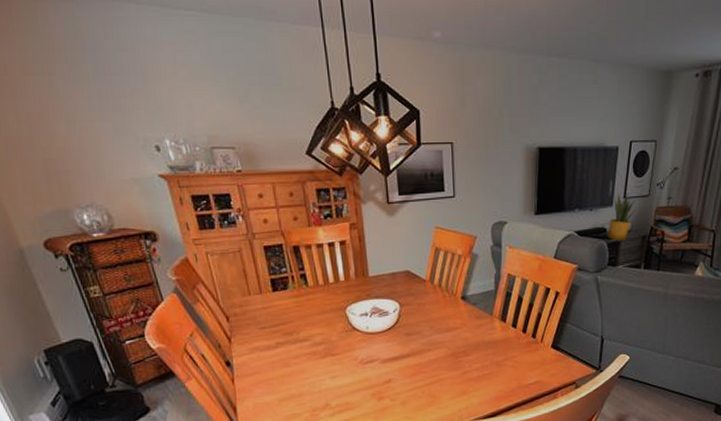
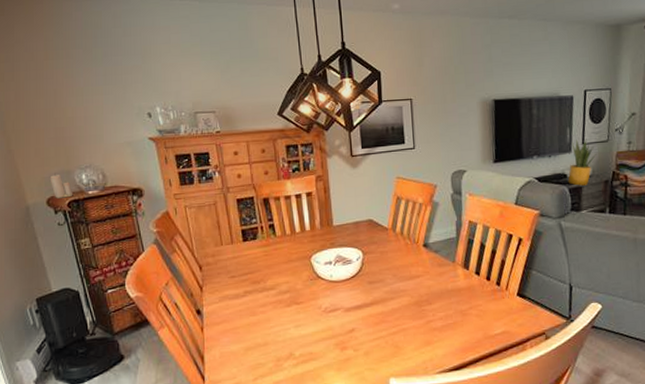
candle: none [45,213,75,241] -> present [51,174,73,198]

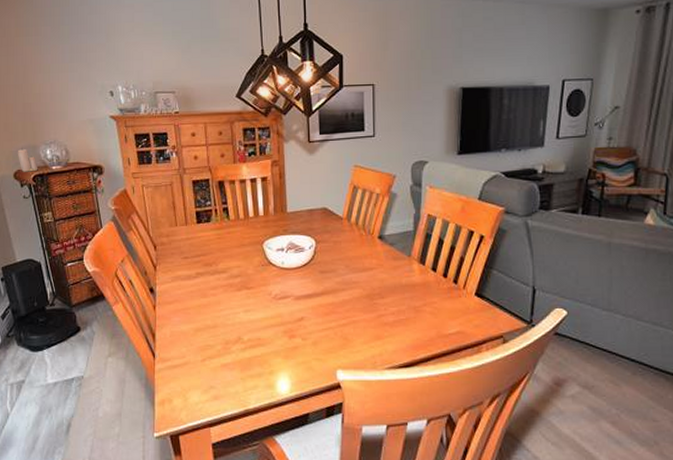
planter: present [568,139,597,186] -> none [538,133,572,183]

